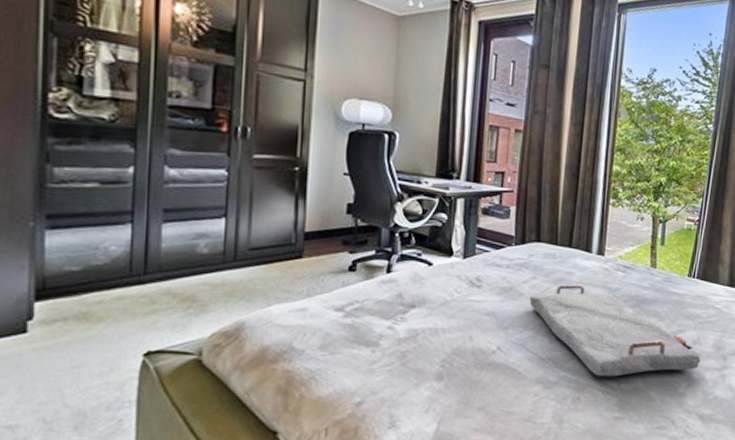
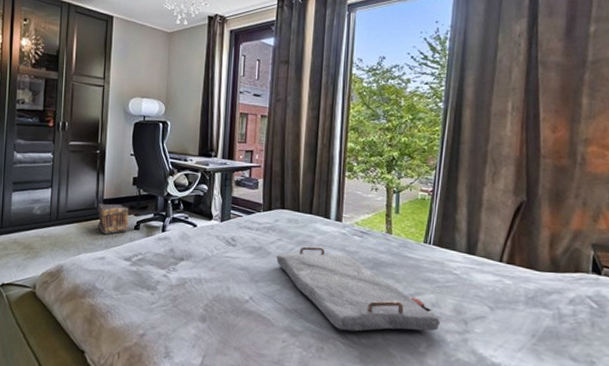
pouch: none [295,237,342,278] -> present [97,203,129,235]

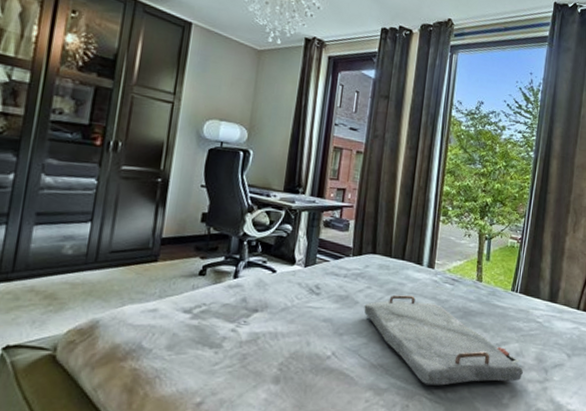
pouch: present [97,203,129,235] -> none [150,242,194,281]

